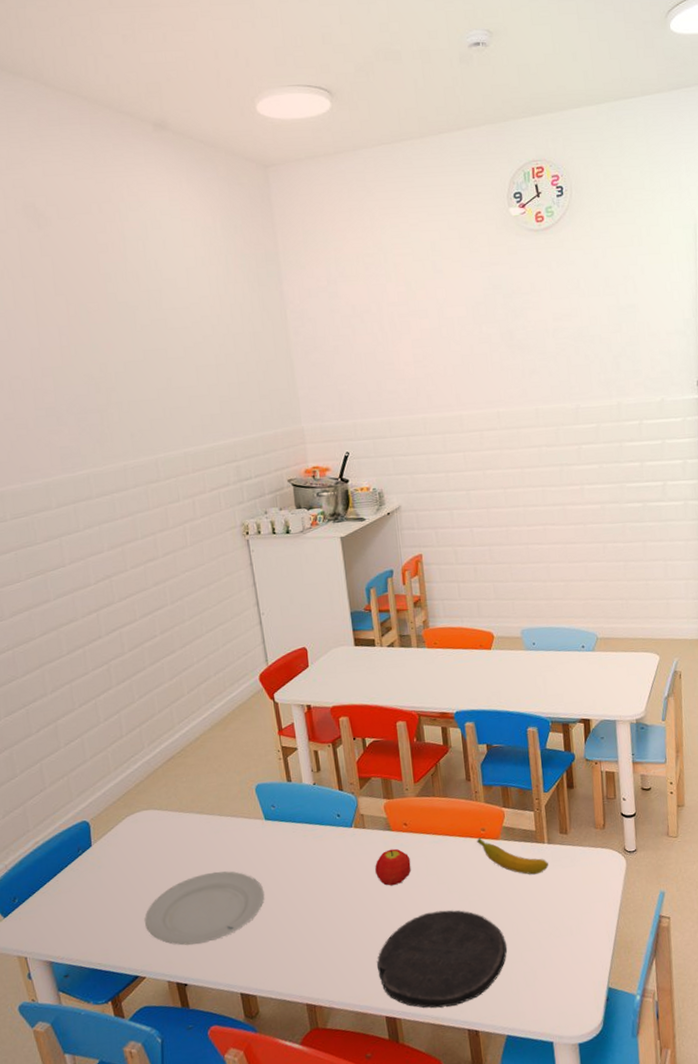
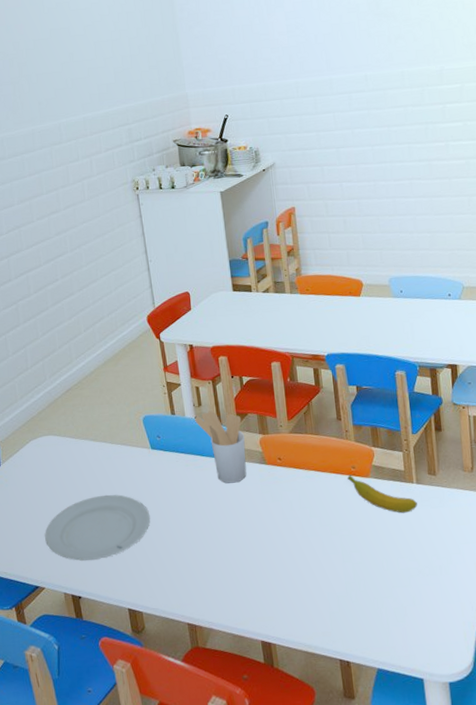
utensil holder: none [313,775,370,853] -> present [195,410,247,484]
fruit: present [375,848,411,886] -> none [251,481,285,517]
plate: present [377,910,507,1008] -> none [253,542,377,637]

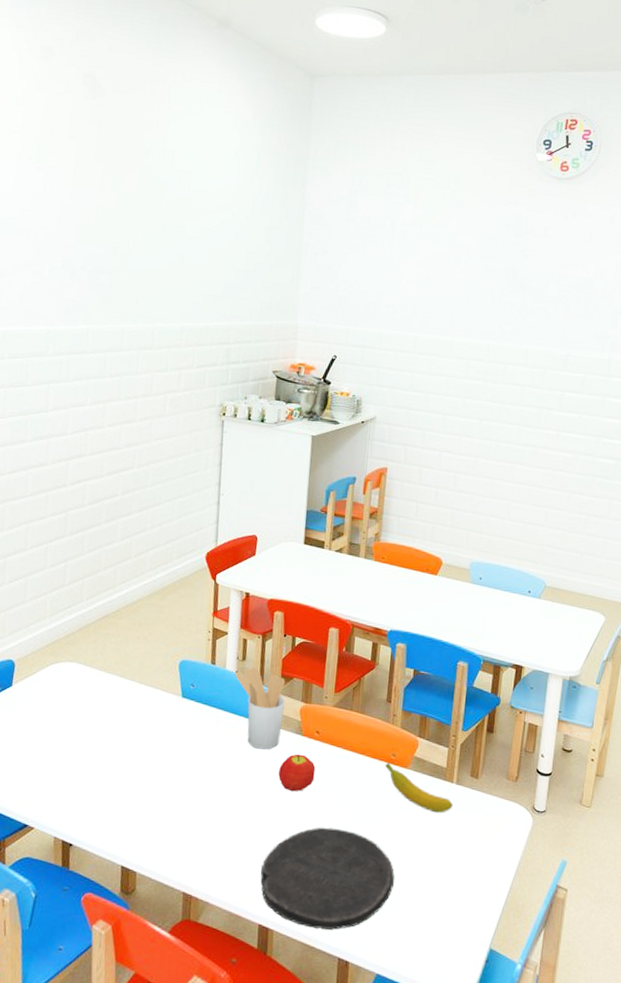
plate: present [45,494,151,561] -> none [45,737,166,807]
fruit: none [251,481,285,517] -> present [278,754,316,792]
plate: none [253,542,377,637] -> present [260,827,394,930]

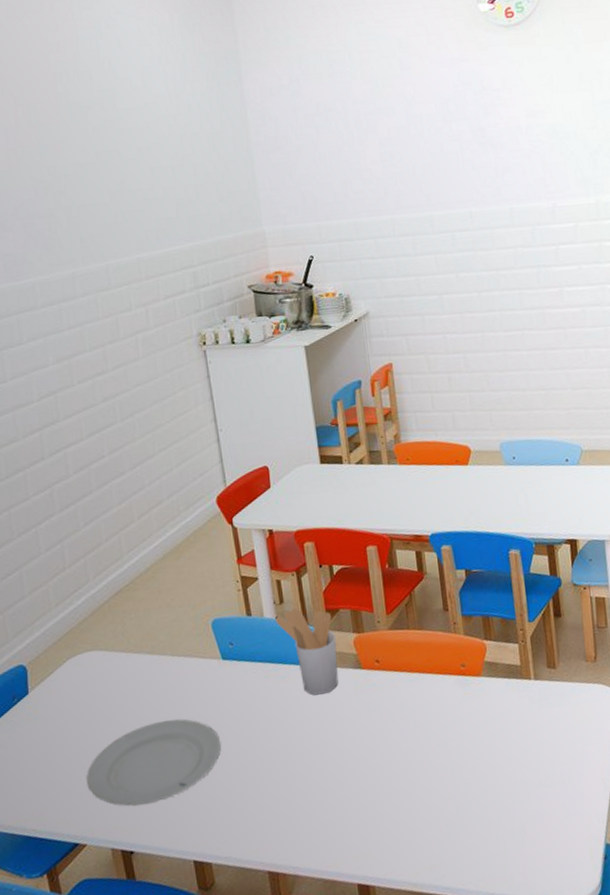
plate: none [45,737,166,807] -> present [86,719,222,807]
plate: present [260,827,394,930] -> none [347,758,492,873]
fruit: present [278,754,316,792] -> none [344,689,385,732]
banana: present [385,762,453,813] -> none [456,674,536,716]

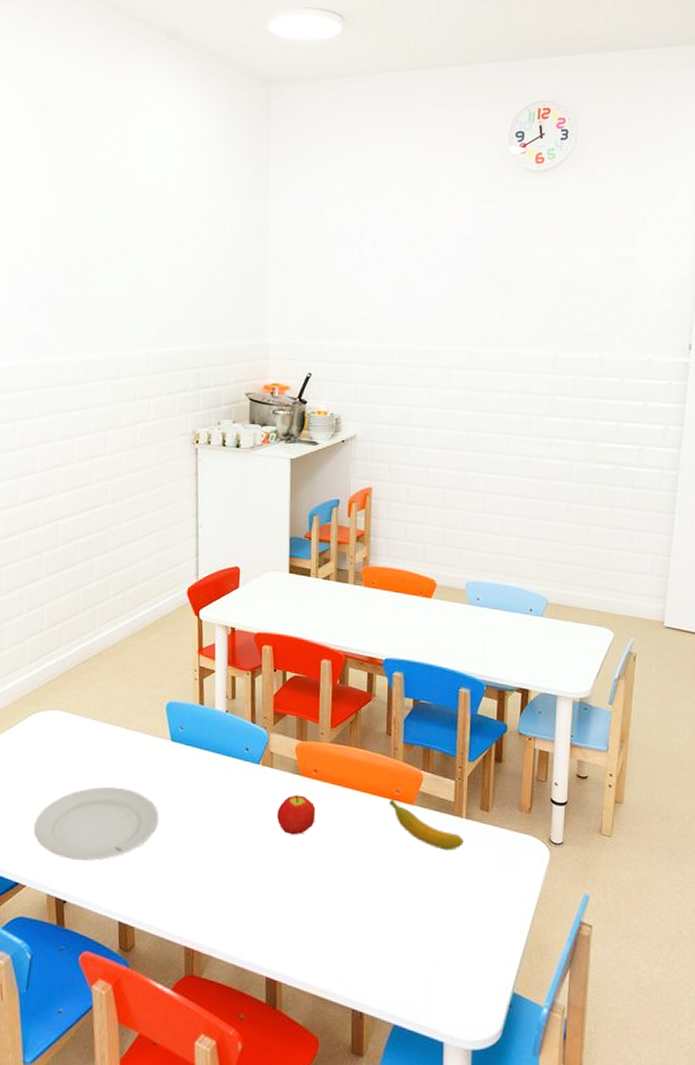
utensil holder: present [275,607,339,695] -> none [225,705,279,792]
fruit: none [344,689,385,732] -> present [277,795,316,835]
banana: none [456,674,536,716] -> present [389,799,464,850]

